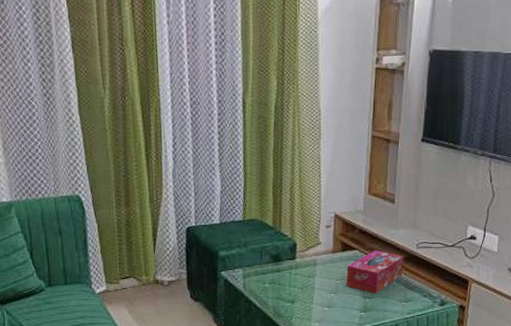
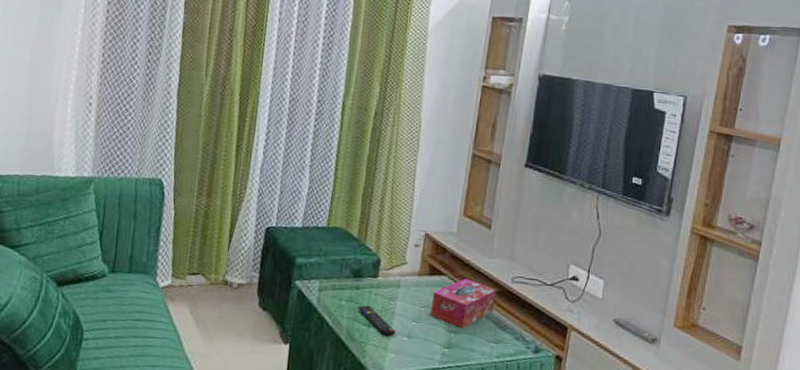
remote control: none [281,285,317,309] -> present [358,305,396,337]

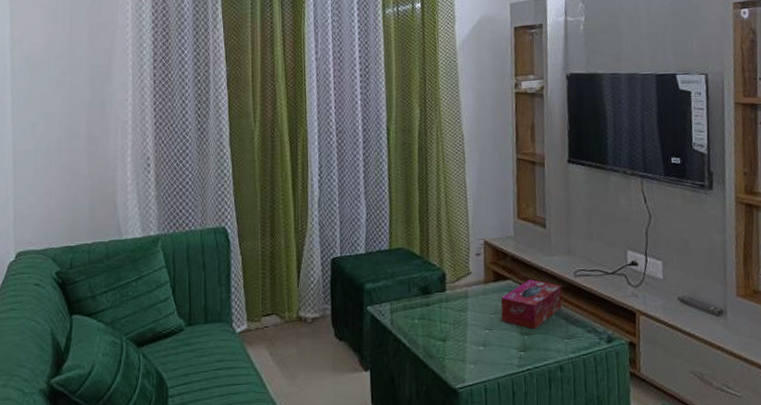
remote control: present [358,305,396,337] -> none [431,320,471,349]

